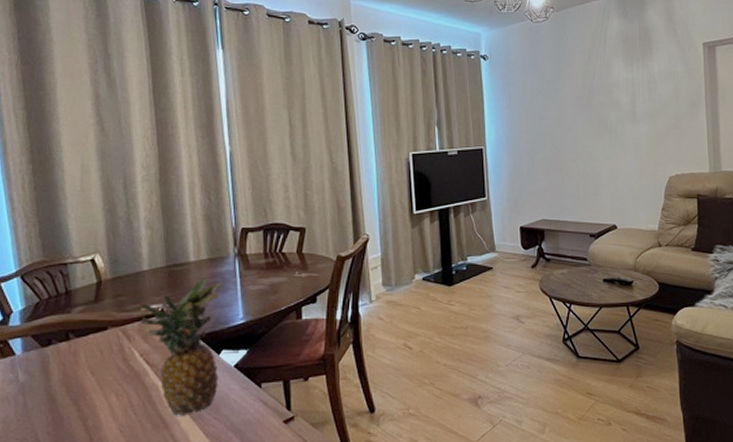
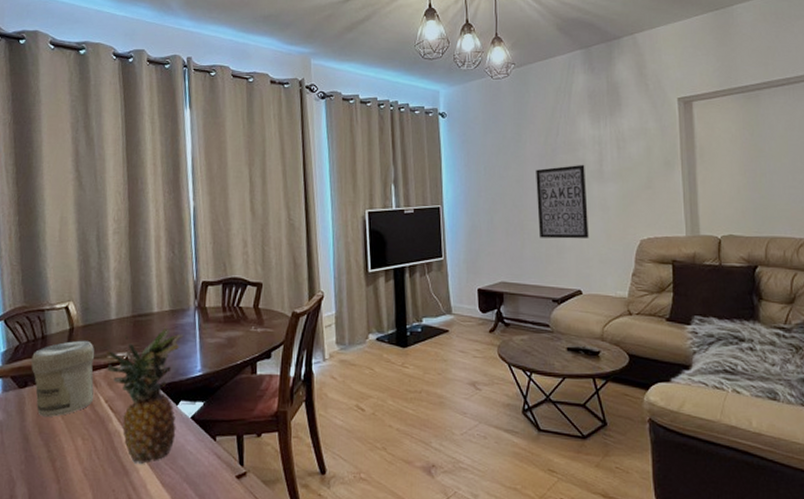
jar: none [54,293,128,374] -> present [31,340,95,417]
wall art: none [574,105,623,177] -> present [536,164,589,239]

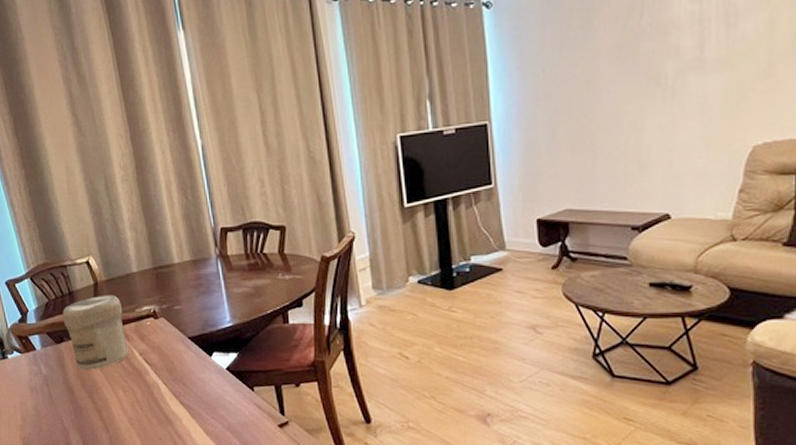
fruit: present [104,324,184,465] -> none [131,275,213,415]
wall art: present [536,164,589,239] -> none [611,52,683,153]

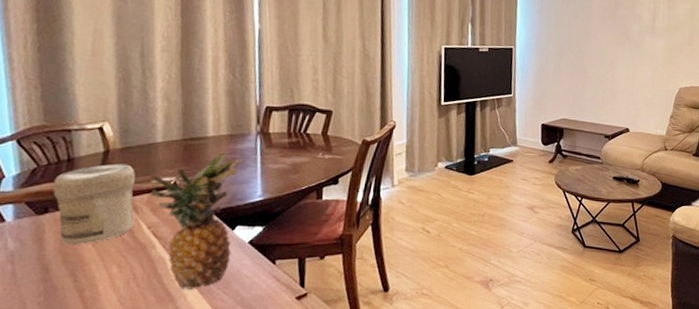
fruit: none [131,275,213,415] -> present [148,149,243,291]

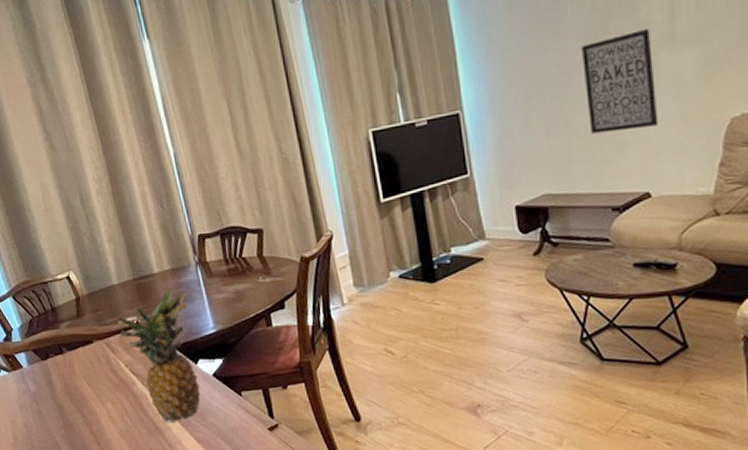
jar: present [53,163,136,245] -> none [46,308,115,385]
wall art: none [598,19,641,85] -> present [582,28,659,134]

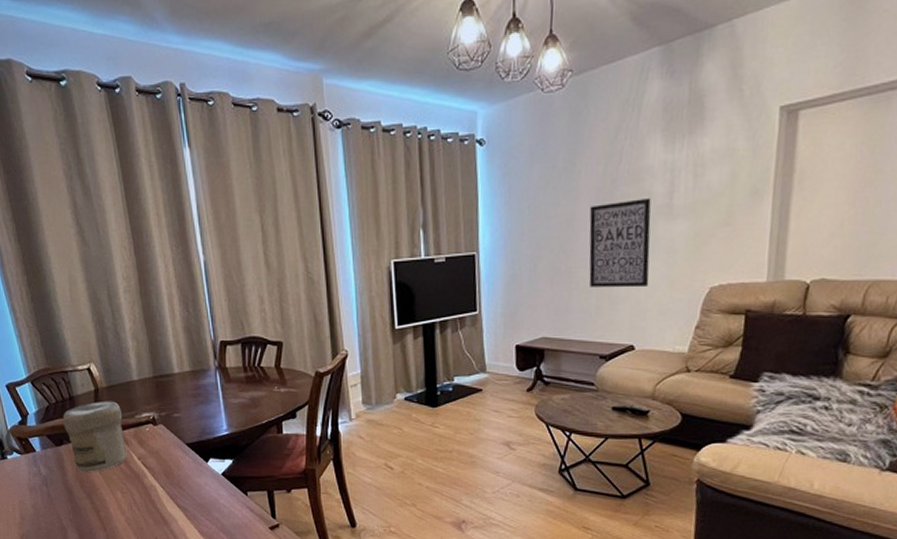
jar: none [46,308,115,385] -> present [63,401,127,472]
fruit: present [114,284,201,424] -> none [131,385,209,516]

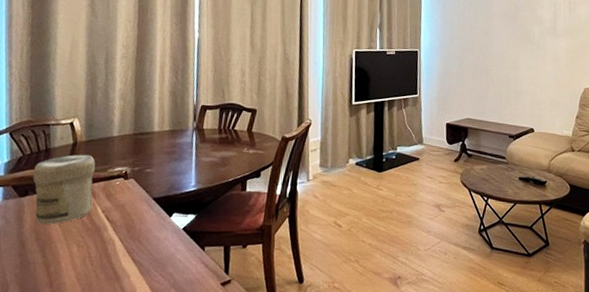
wall art: present [589,197,651,288] -> none [500,21,543,85]

